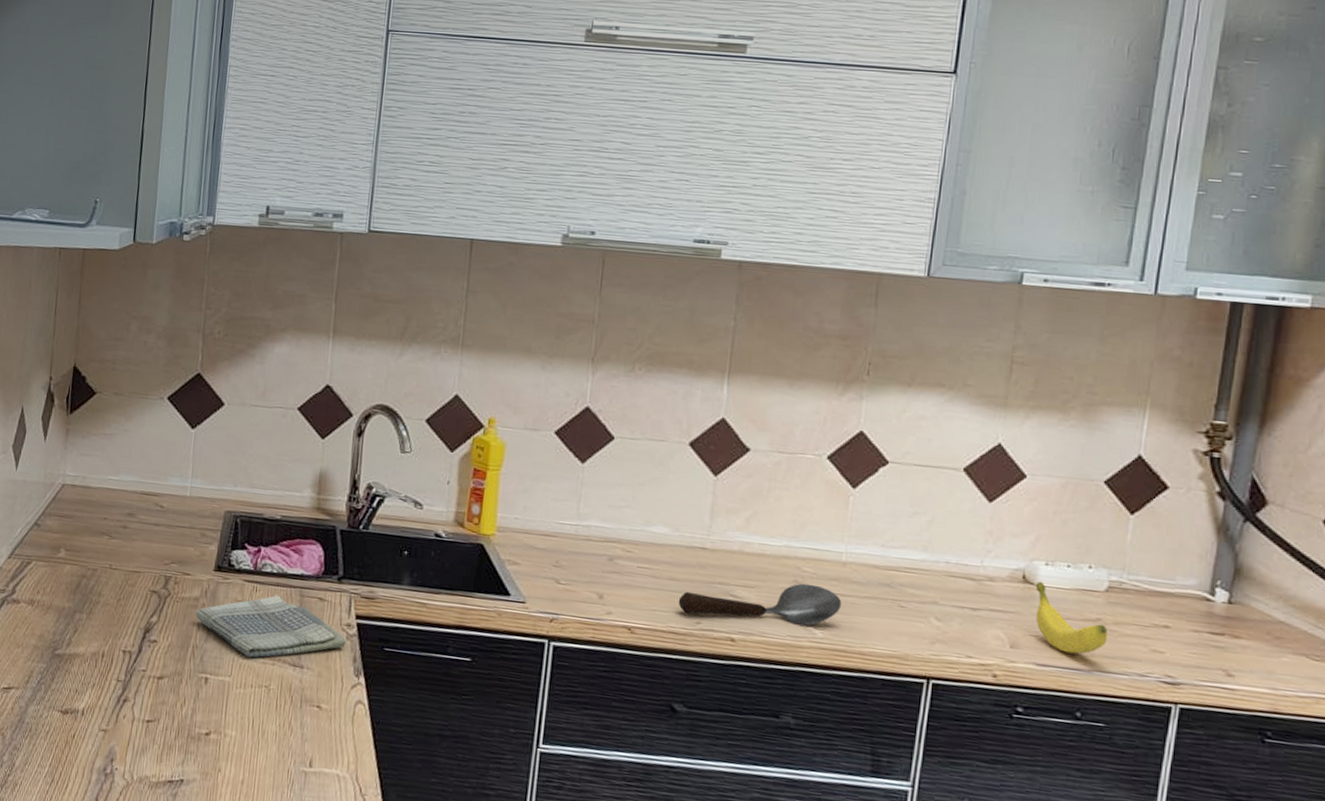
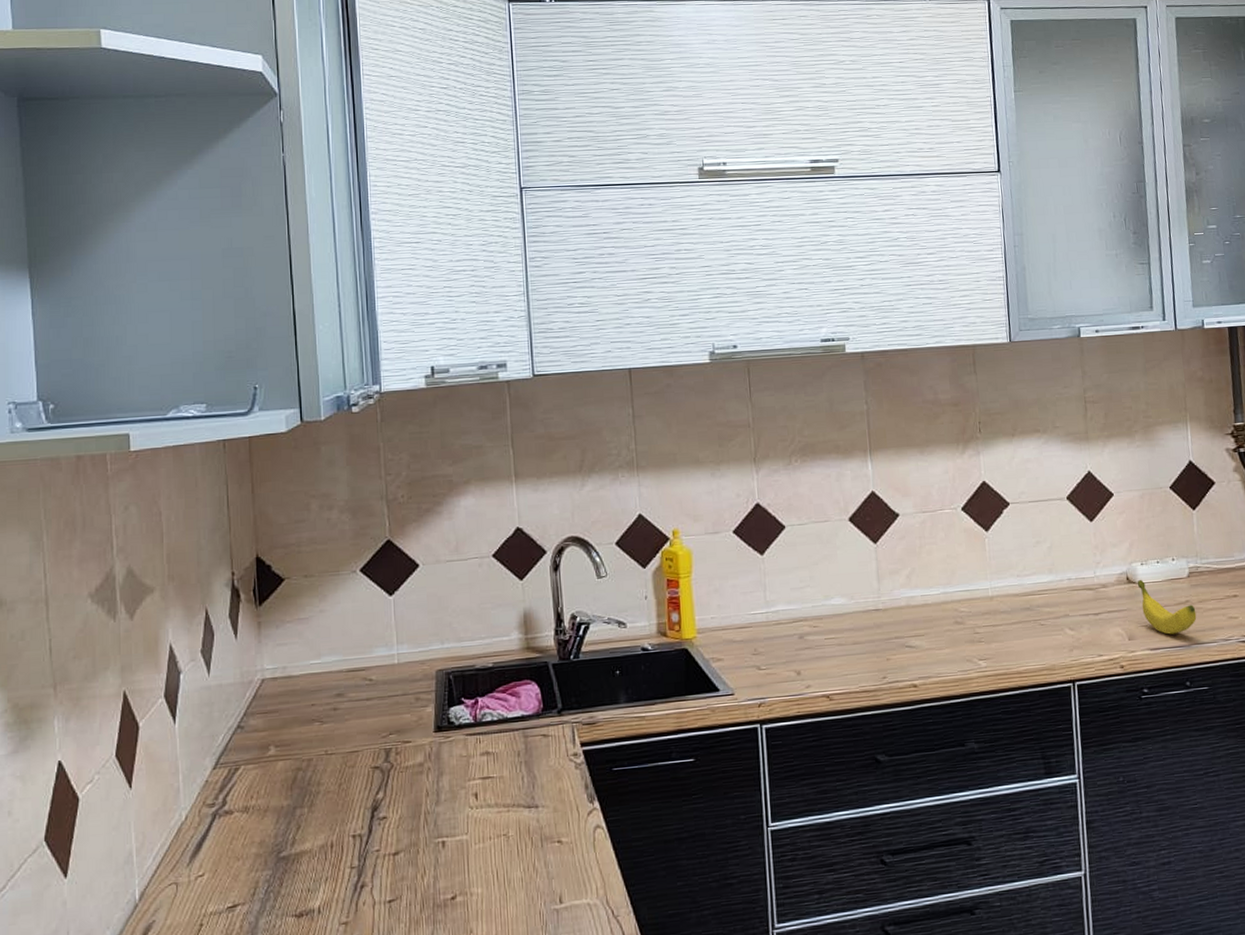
dish towel: present [195,595,347,658] -> none [421,741,576,810]
spoon: present [678,583,842,626] -> none [864,621,996,672]

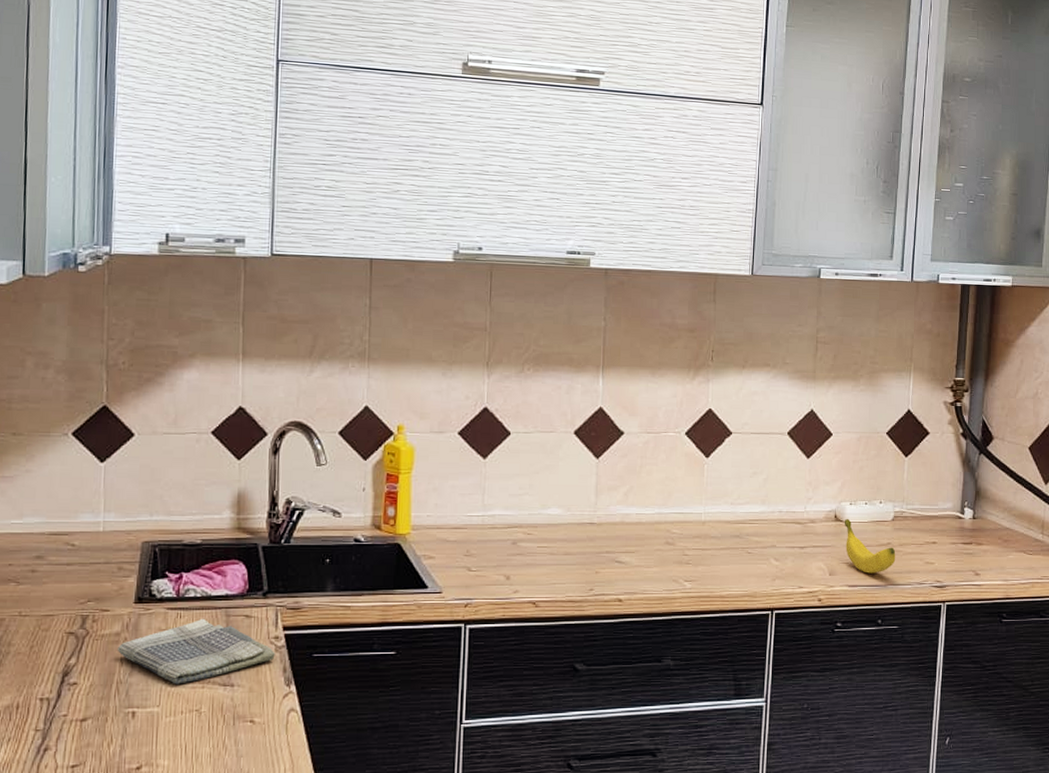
dish towel: none [421,741,576,810] -> present [117,618,275,684]

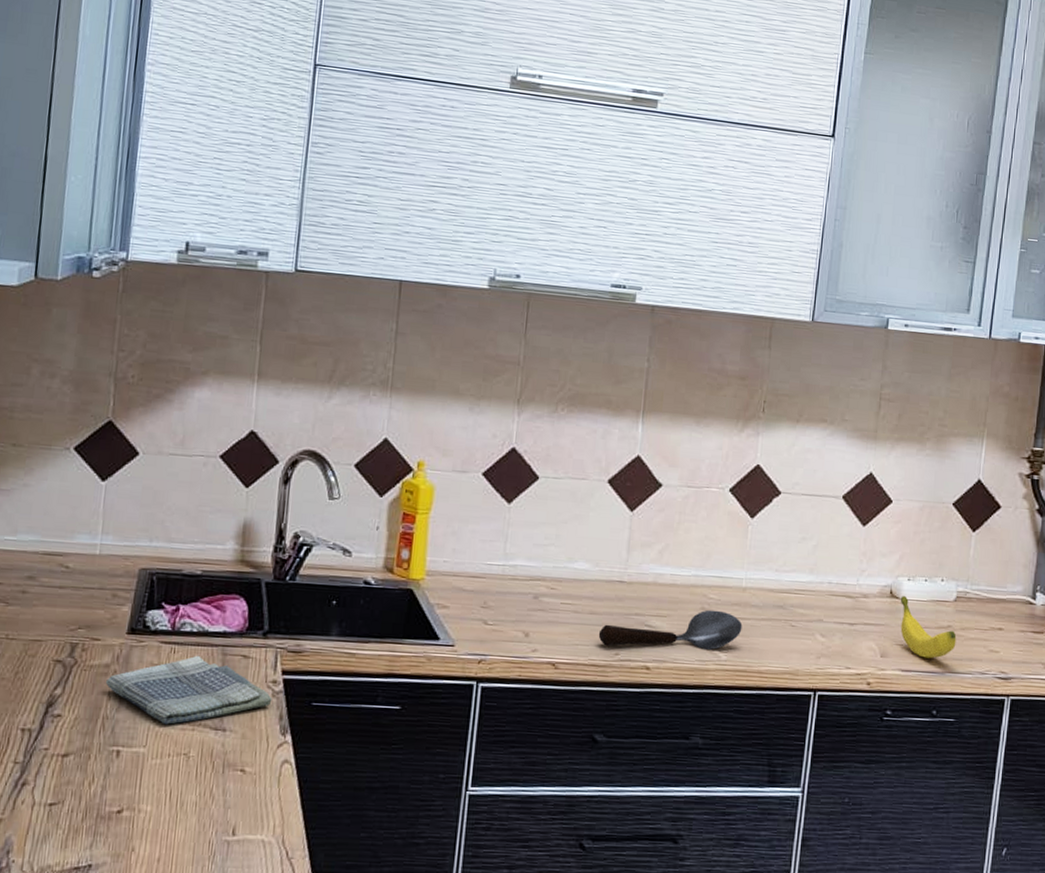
spoon: none [573,543,704,583] -> present [598,609,743,650]

